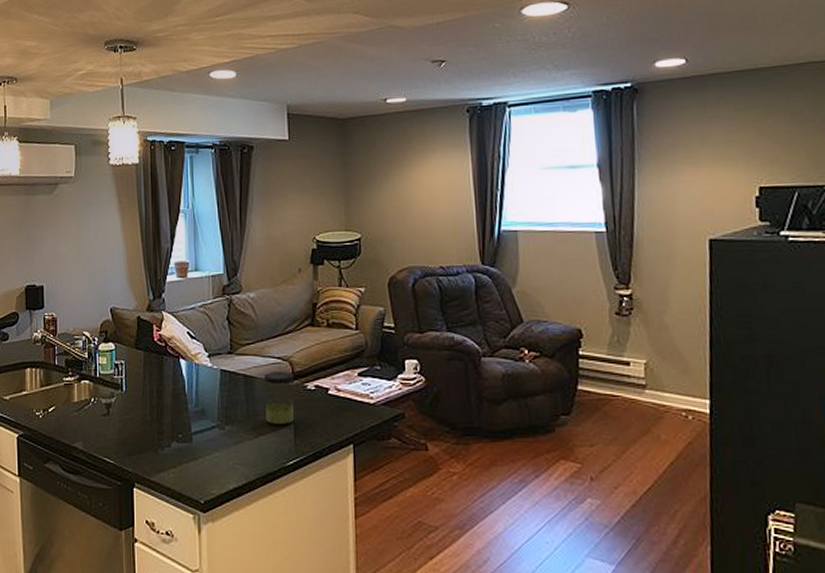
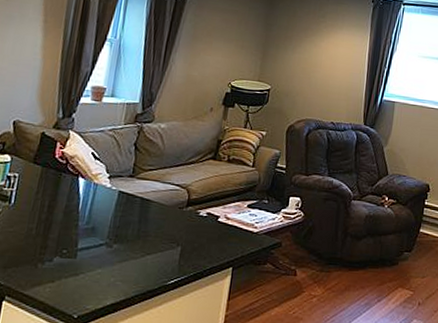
jar: present [265,372,294,425] -> none [155,197,189,246]

